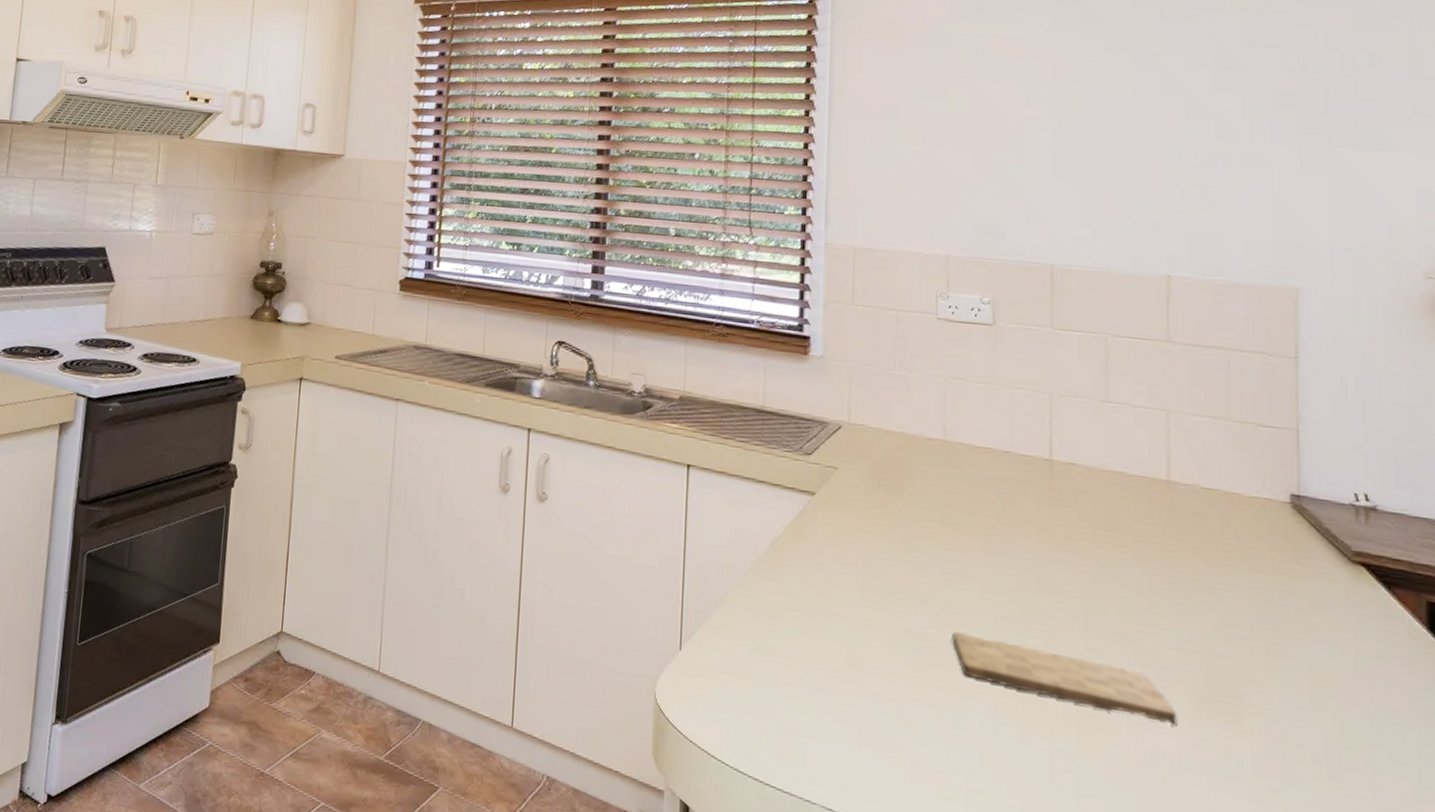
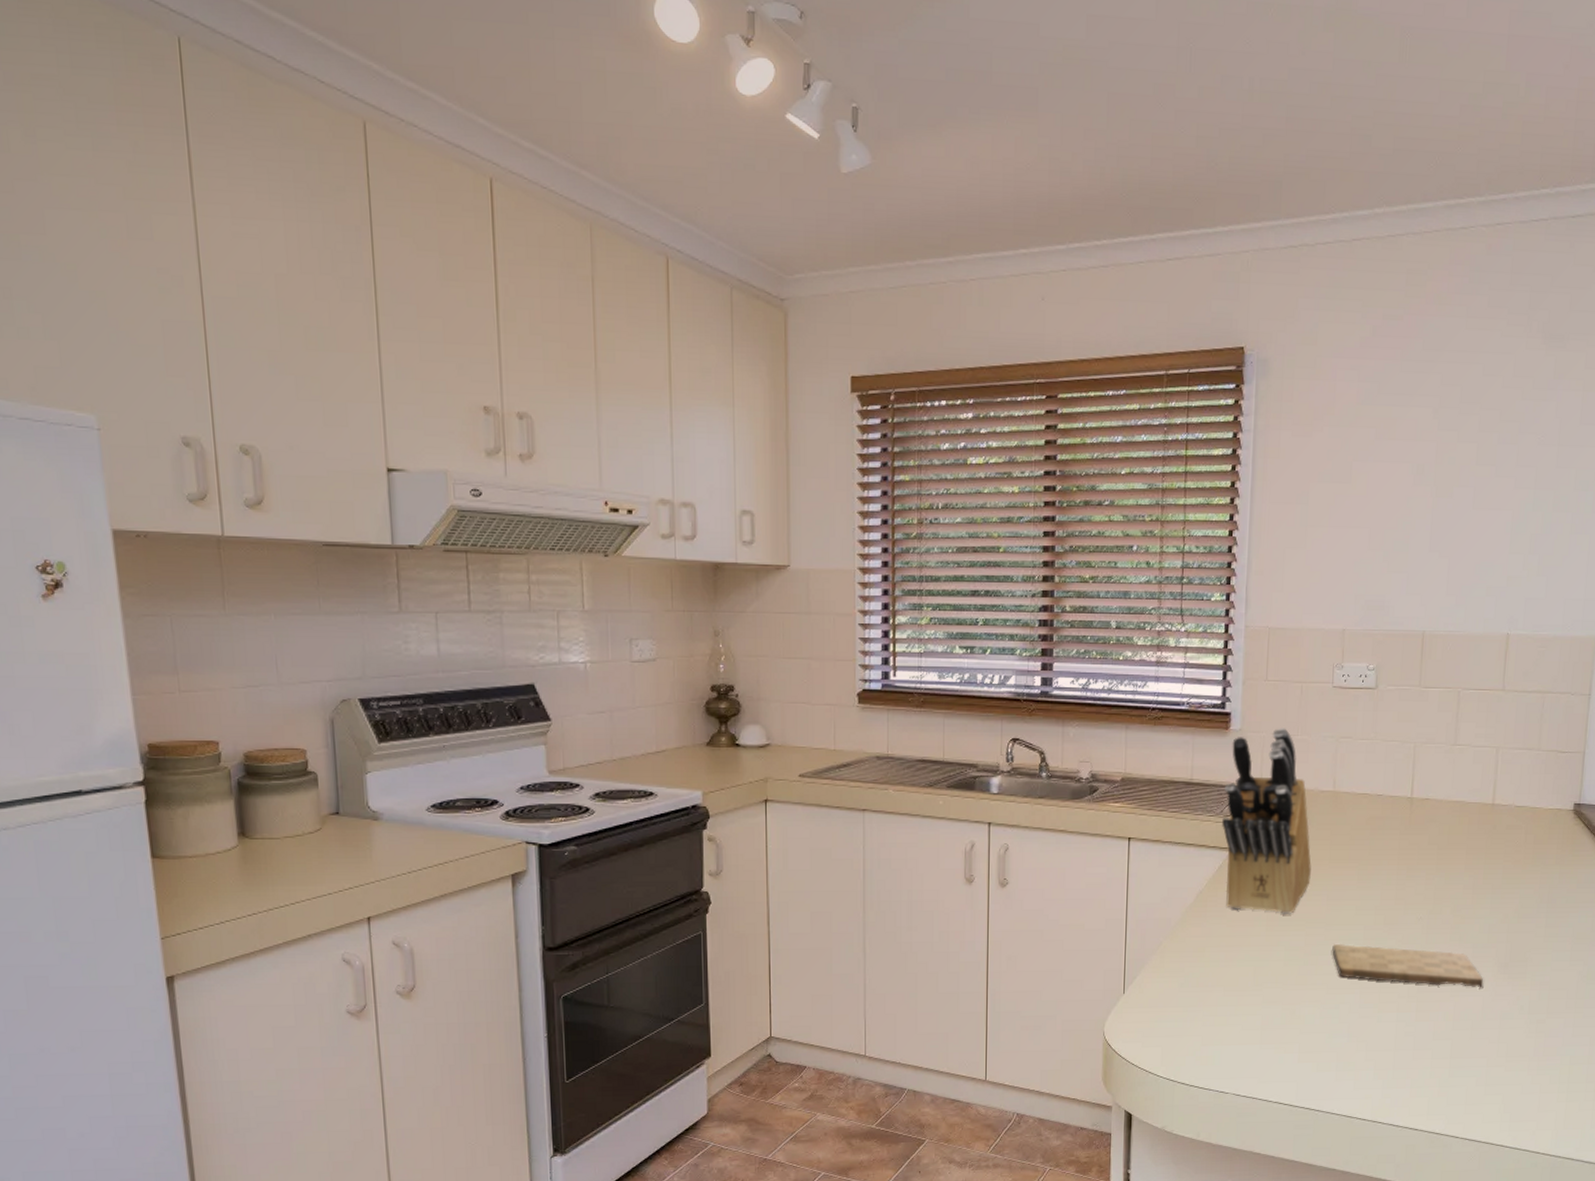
knife block: none [802,359,919,585] -> present [1222,728,1312,915]

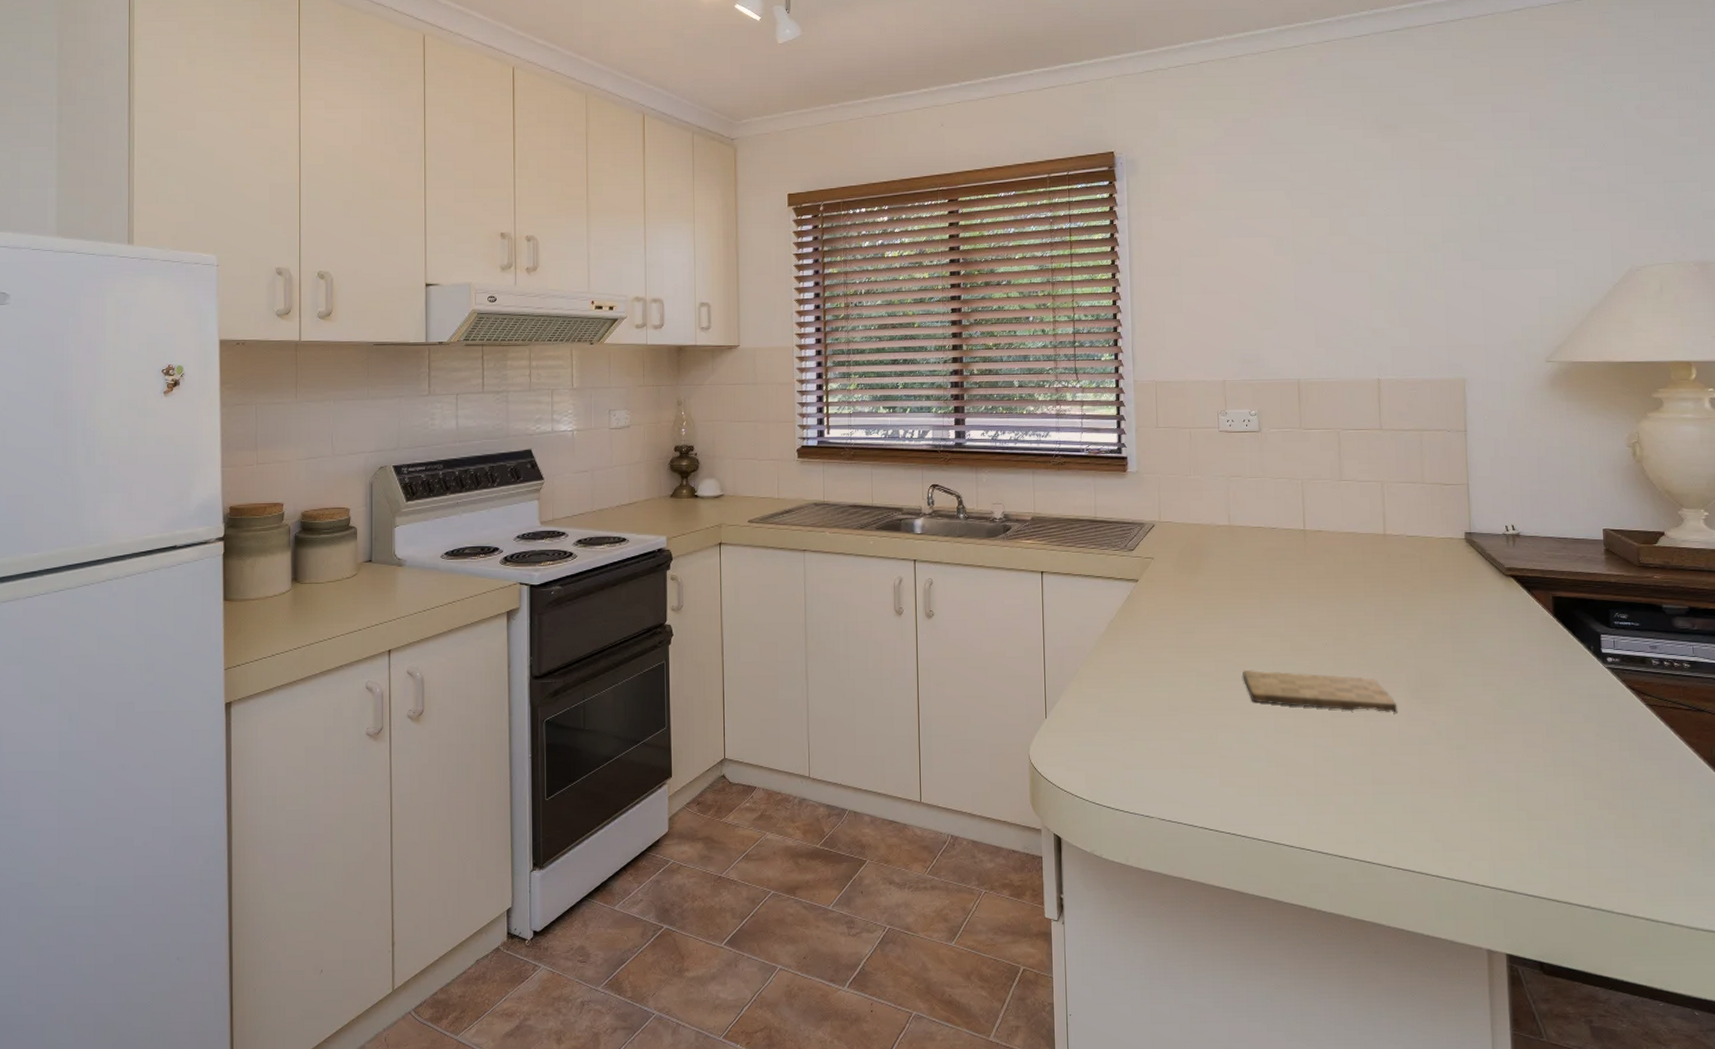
knife block: present [1222,728,1312,915] -> none [1126,469,1215,642]

